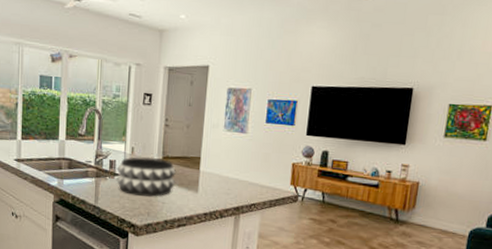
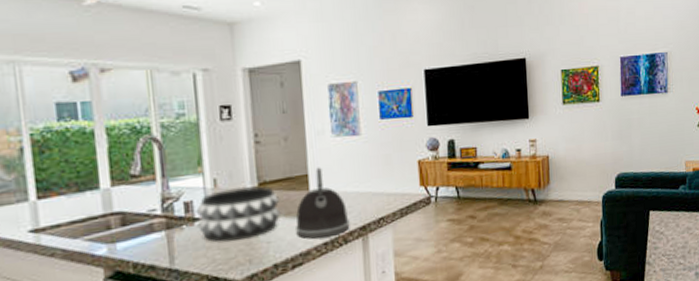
kettle: none [185,153,227,210] -> present [296,167,350,239]

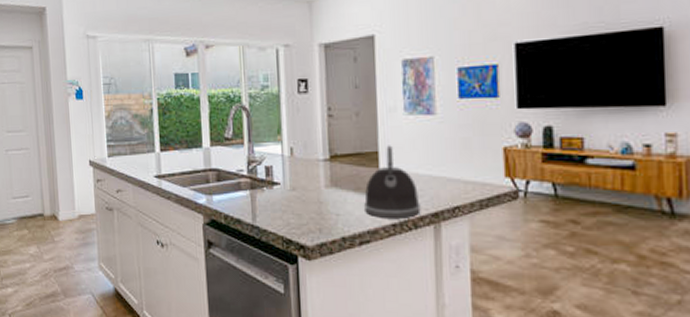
decorative bowl: present [195,186,282,242] -> none [274,157,351,208]

